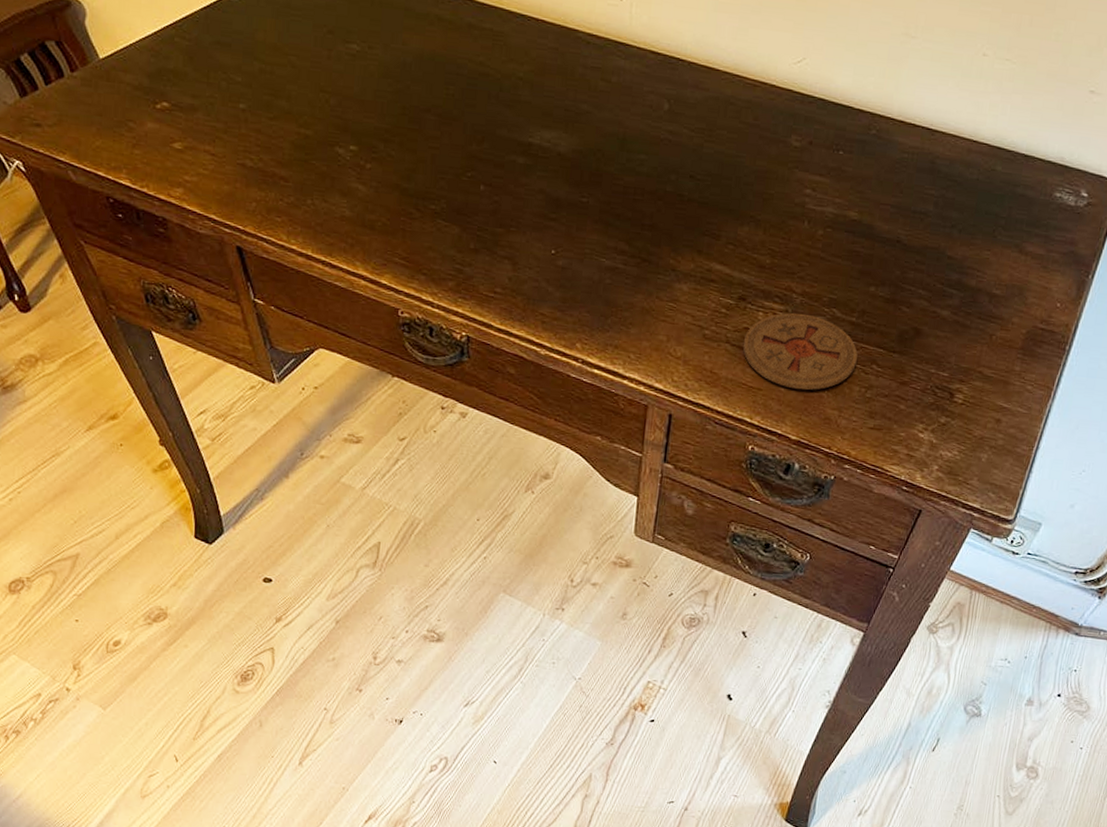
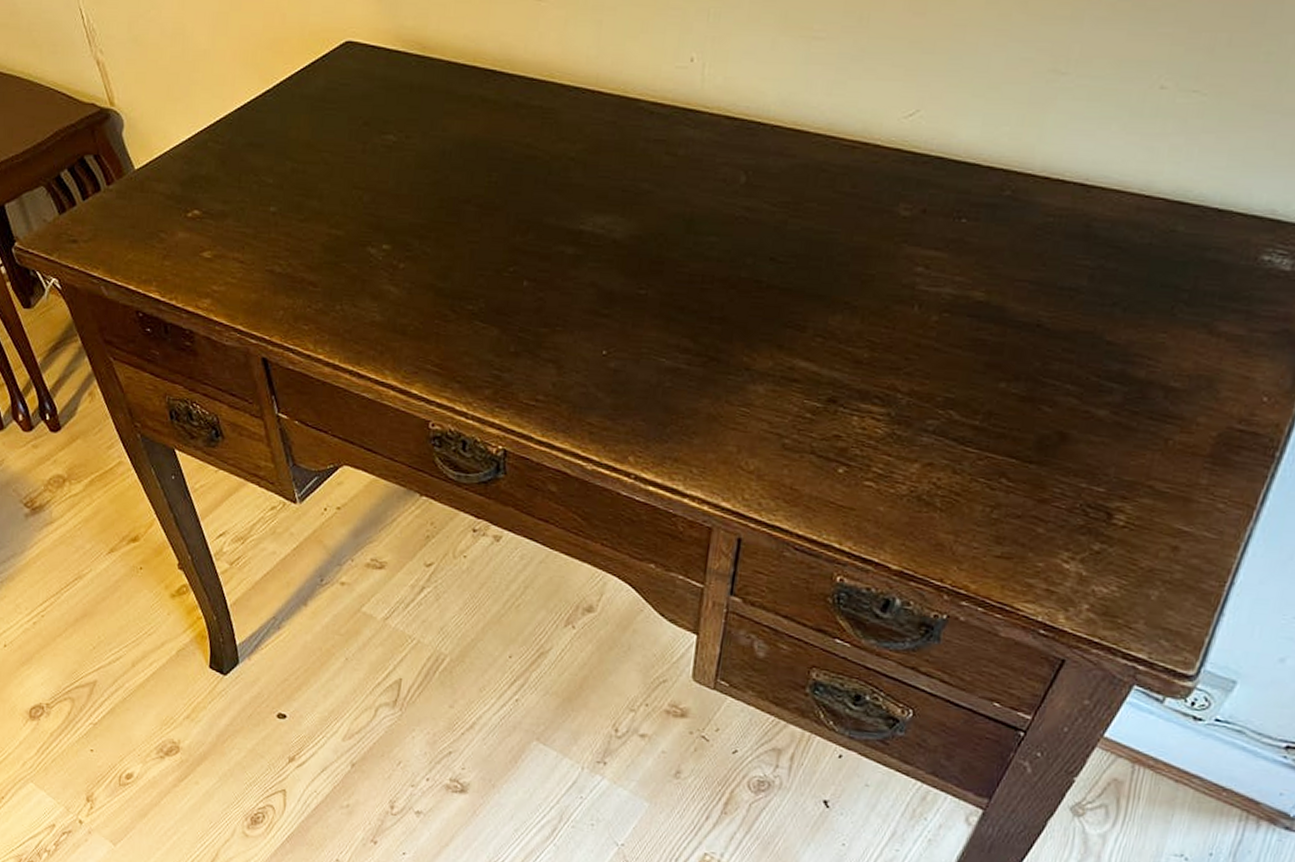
coaster: present [742,312,858,391] -> none [831,416,982,510]

